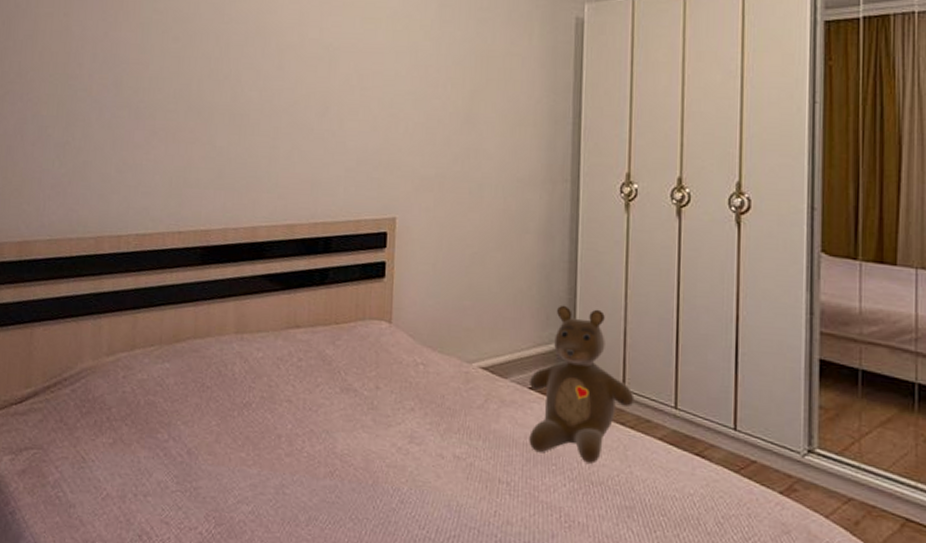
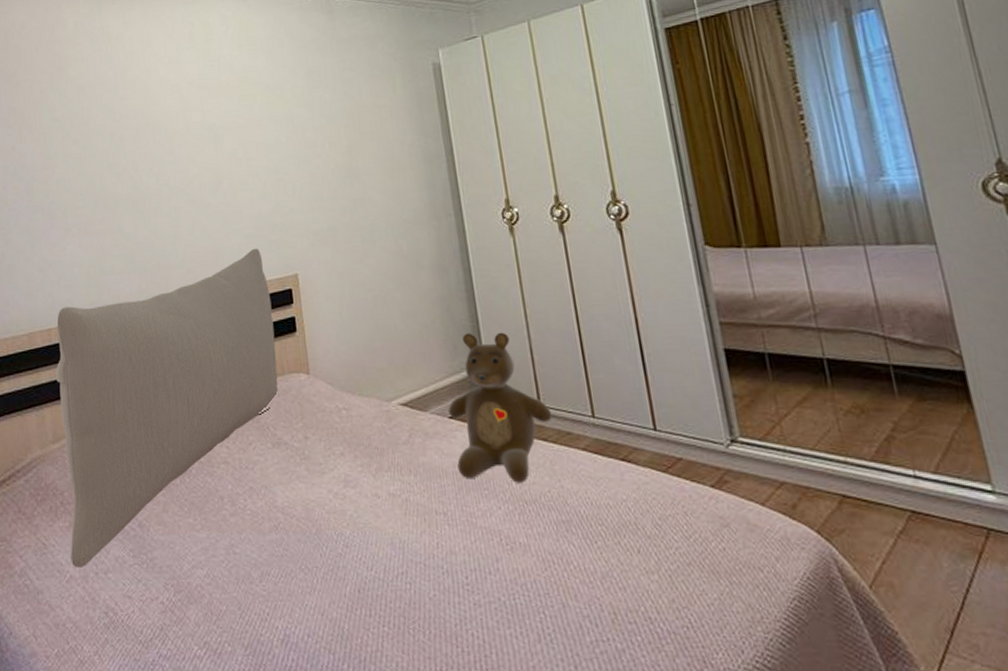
pillow: none [110,183,363,488] -> present [56,248,280,569]

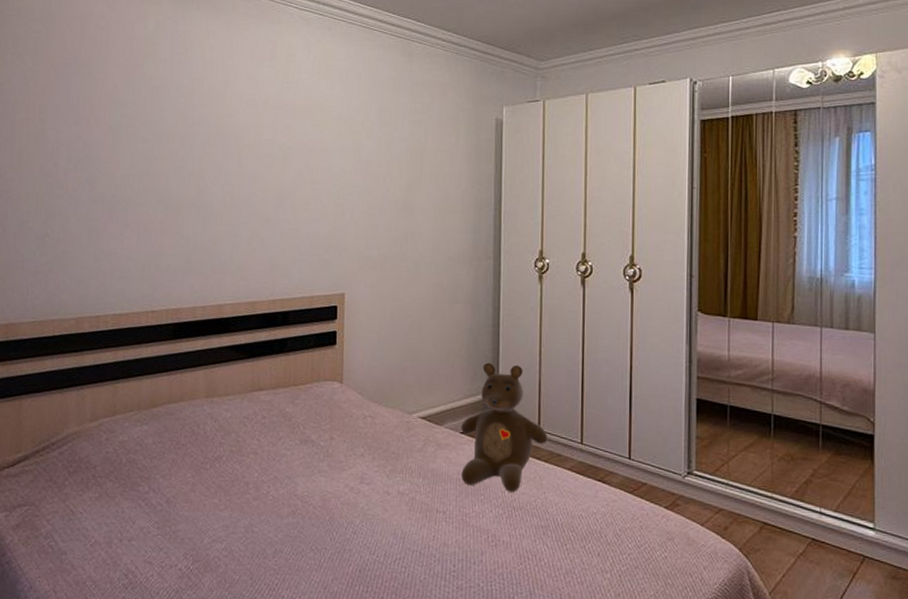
pillow: present [56,248,280,569] -> none [97,265,317,535]

